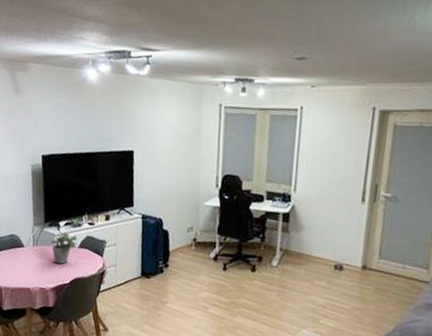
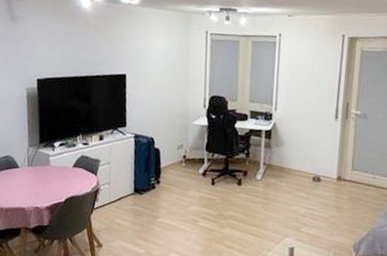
potted plant: present [51,231,78,264] -> none [46,151,73,184]

